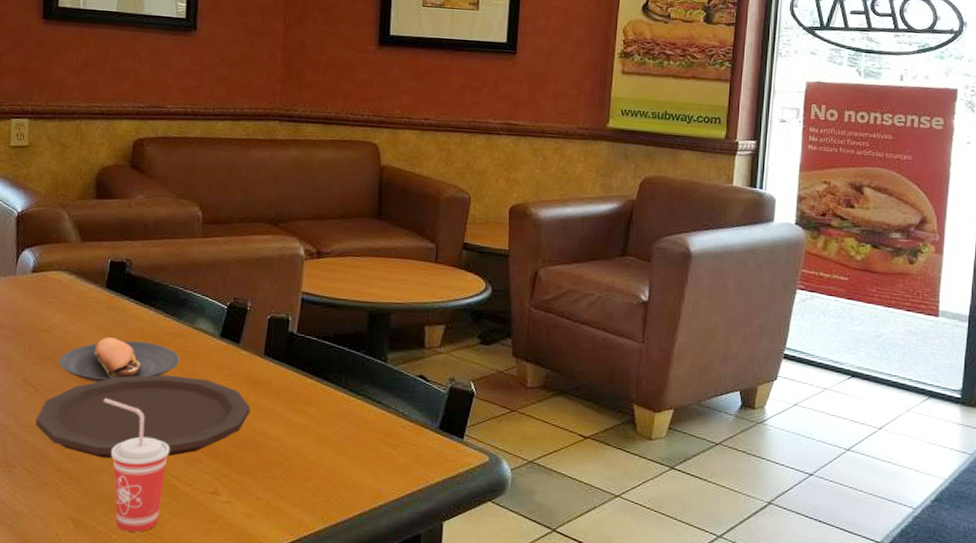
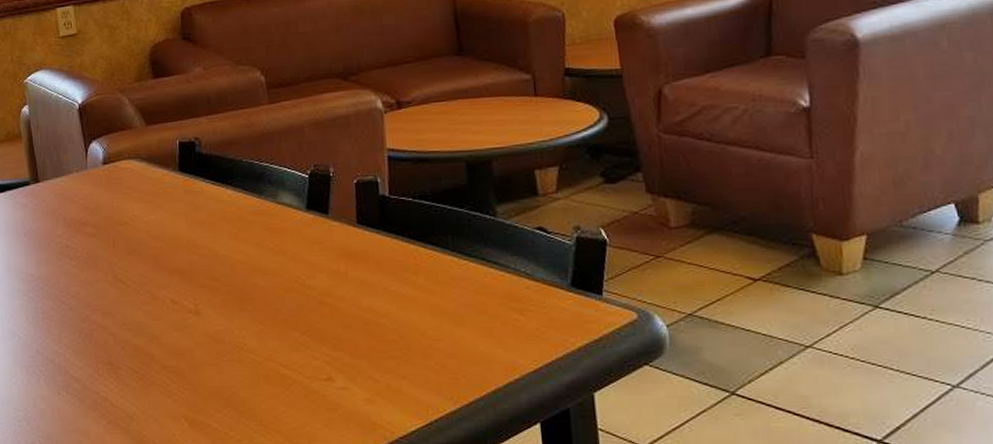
tray: present [36,374,251,459] -> none [133,256,353,352]
sandwich: present [59,337,180,382] -> none [144,223,268,272]
beverage cup: present [103,398,170,532] -> none [196,288,274,427]

